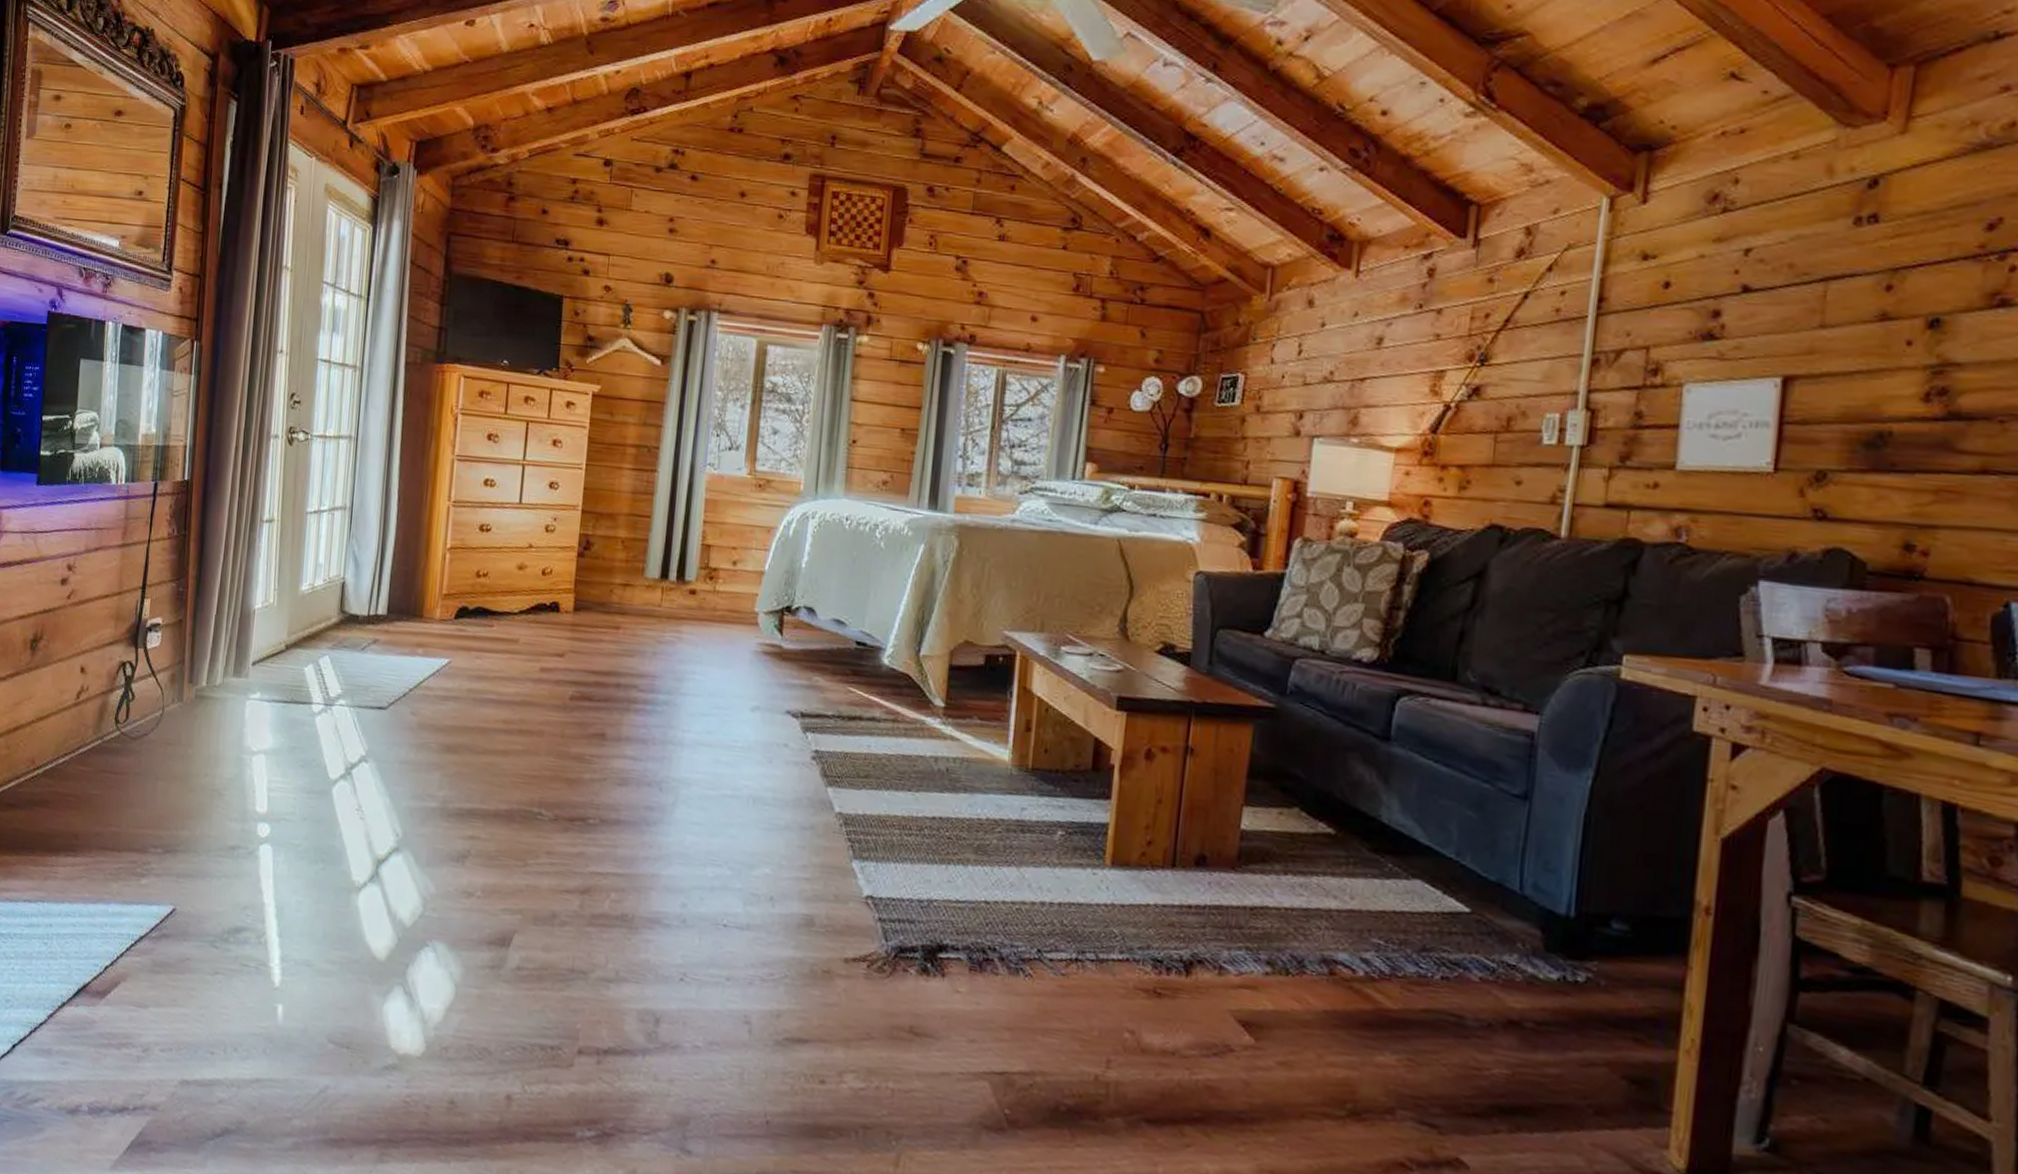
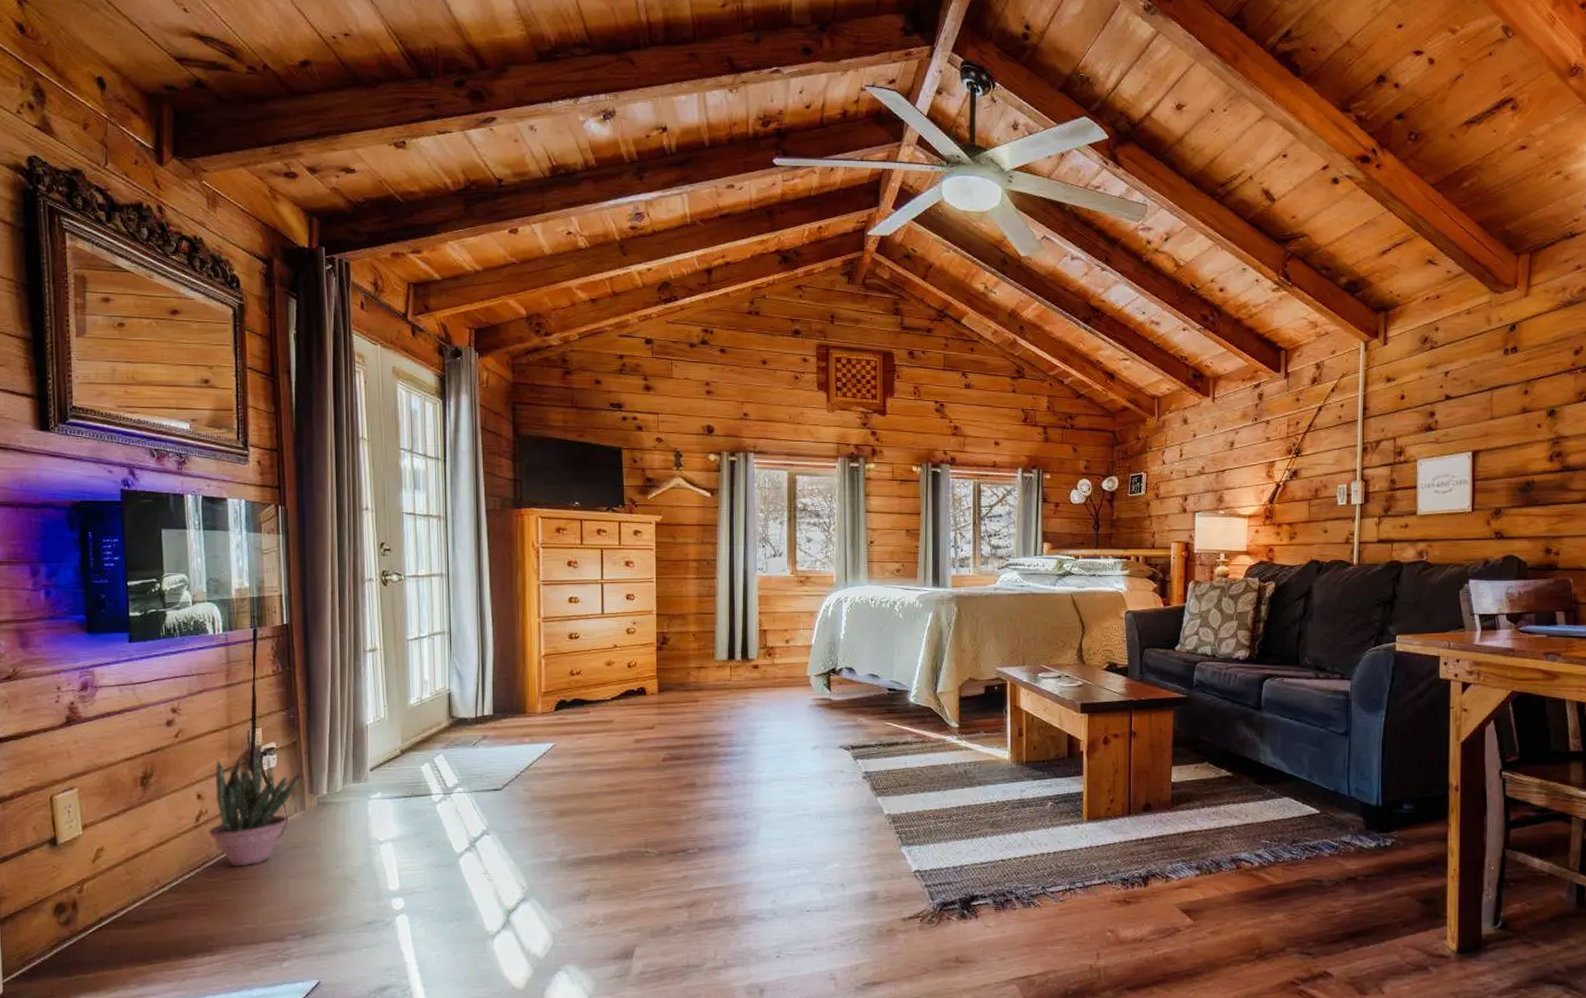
potted plant: none [87,626,183,759] -> present [209,751,300,867]

